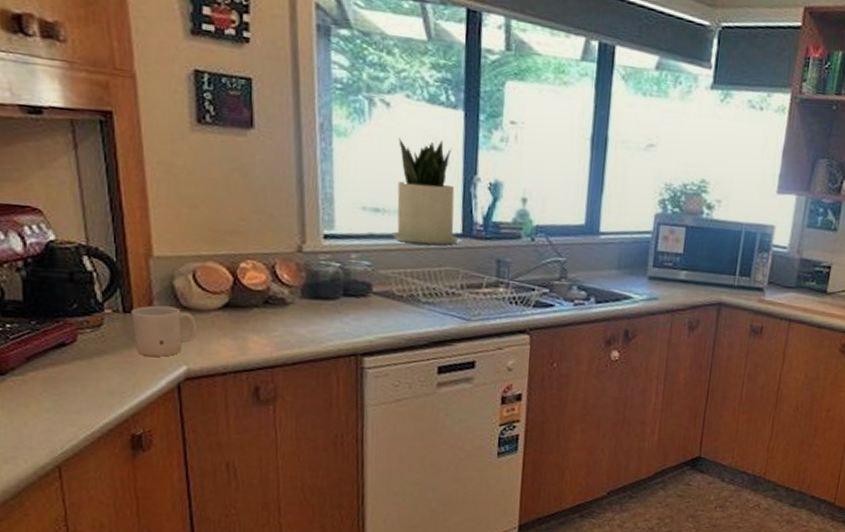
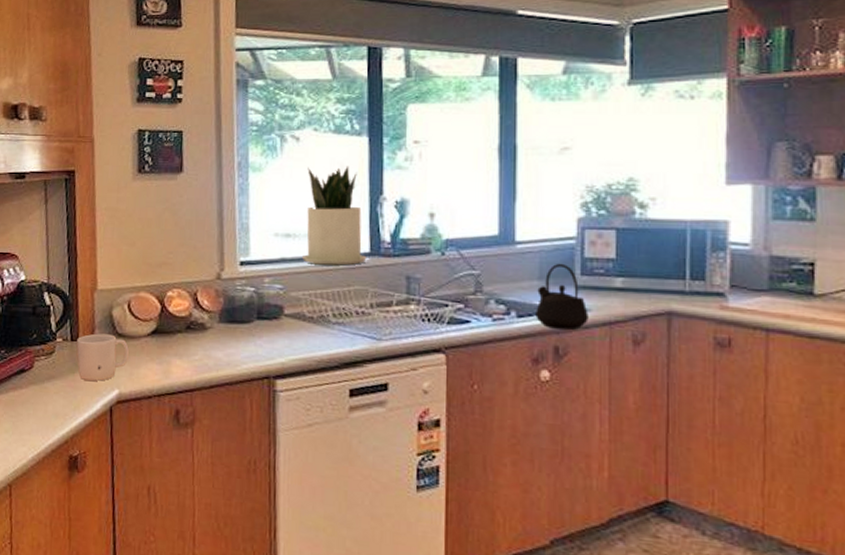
kettle: none [611,254,656,317] -> present [536,263,588,331]

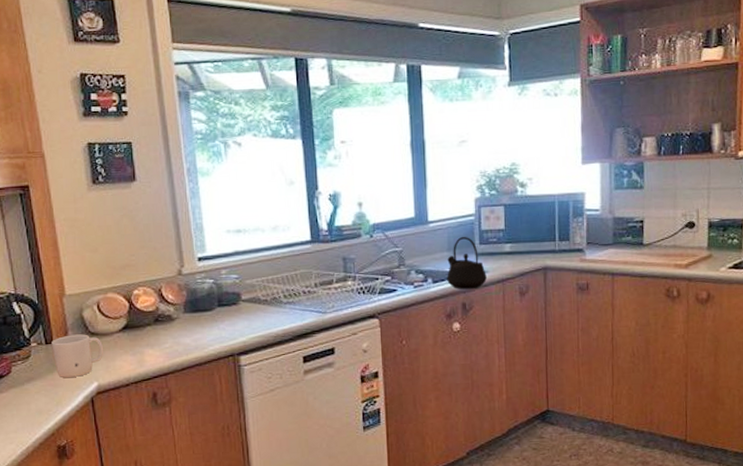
planter: present [301,166,367,266] -> none [251,166,309,255]

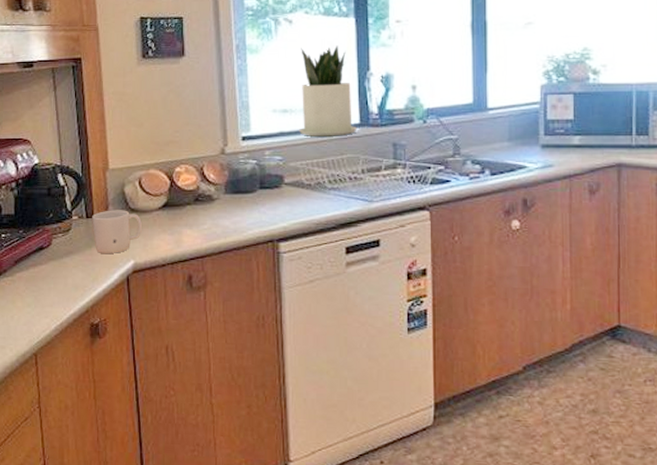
planter: none [251,166,309,255] -> present [298,45,357,136]
kettle: present [447,236,487,290] -> none [506,125,552,185]

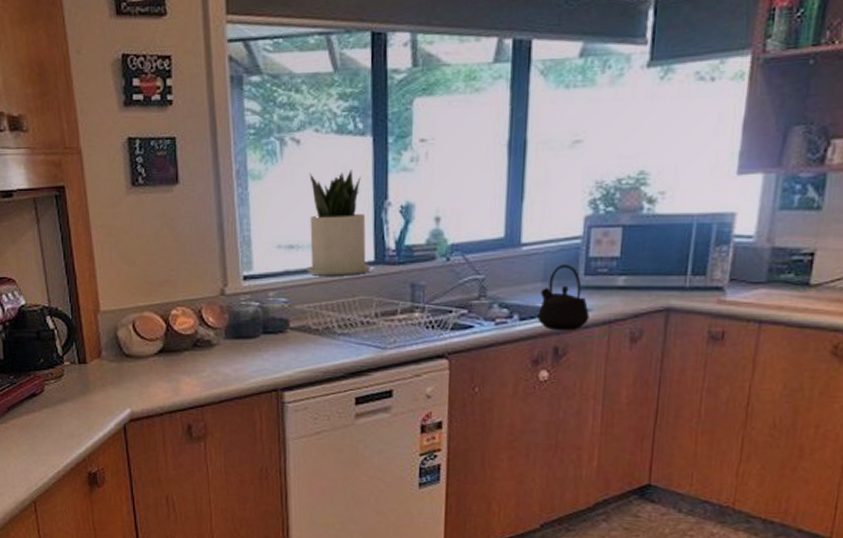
mug: present [92,210,143,254] -> none [85,355,138,402]
kettle: none [506,125,552,185] -> present [537,263,589,331]

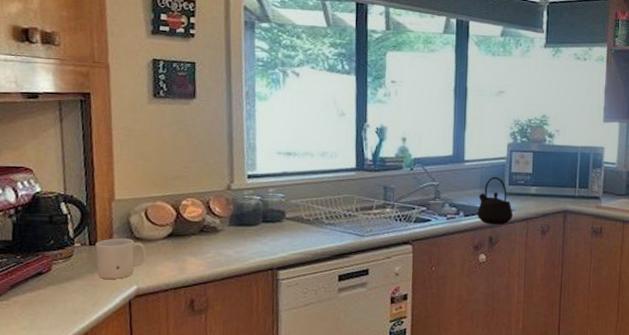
mug: none [85,355,138,402] -> present [95,238,147,280]
planter: present [305,170,372,276] -> none [300,98,354,178]

